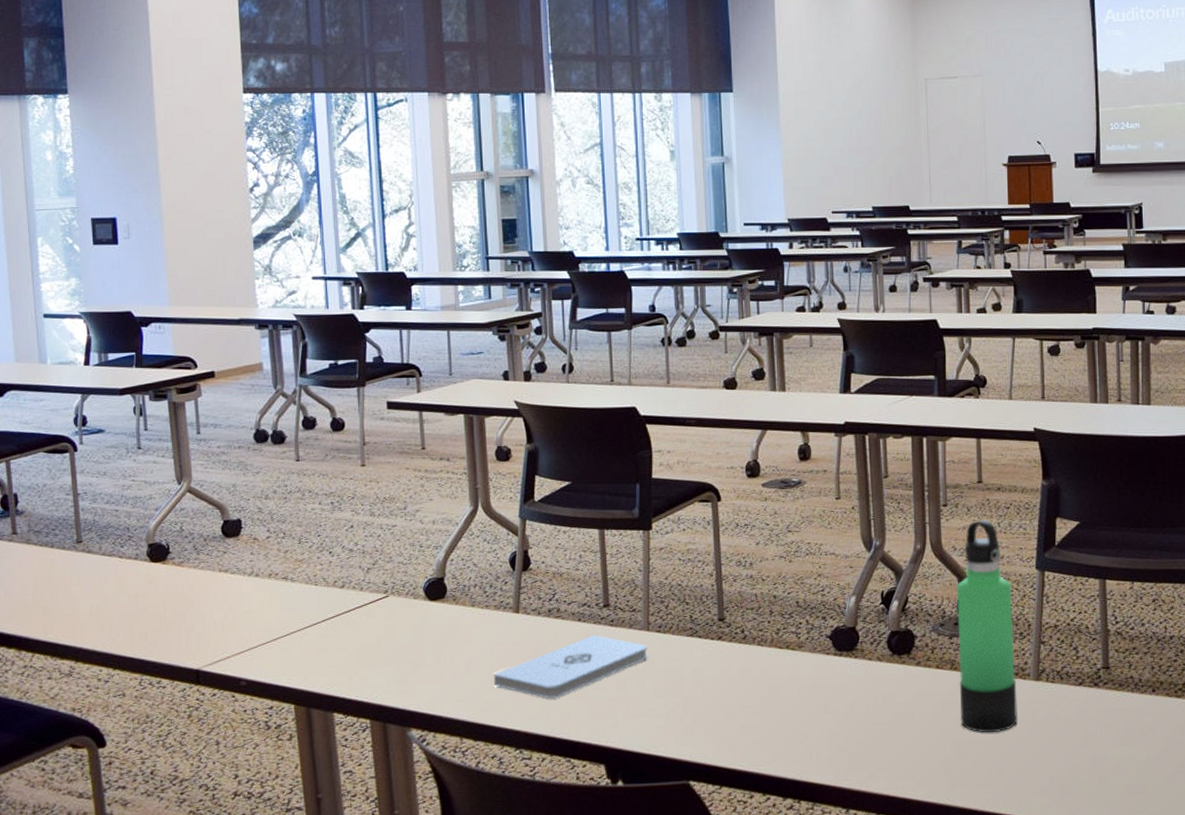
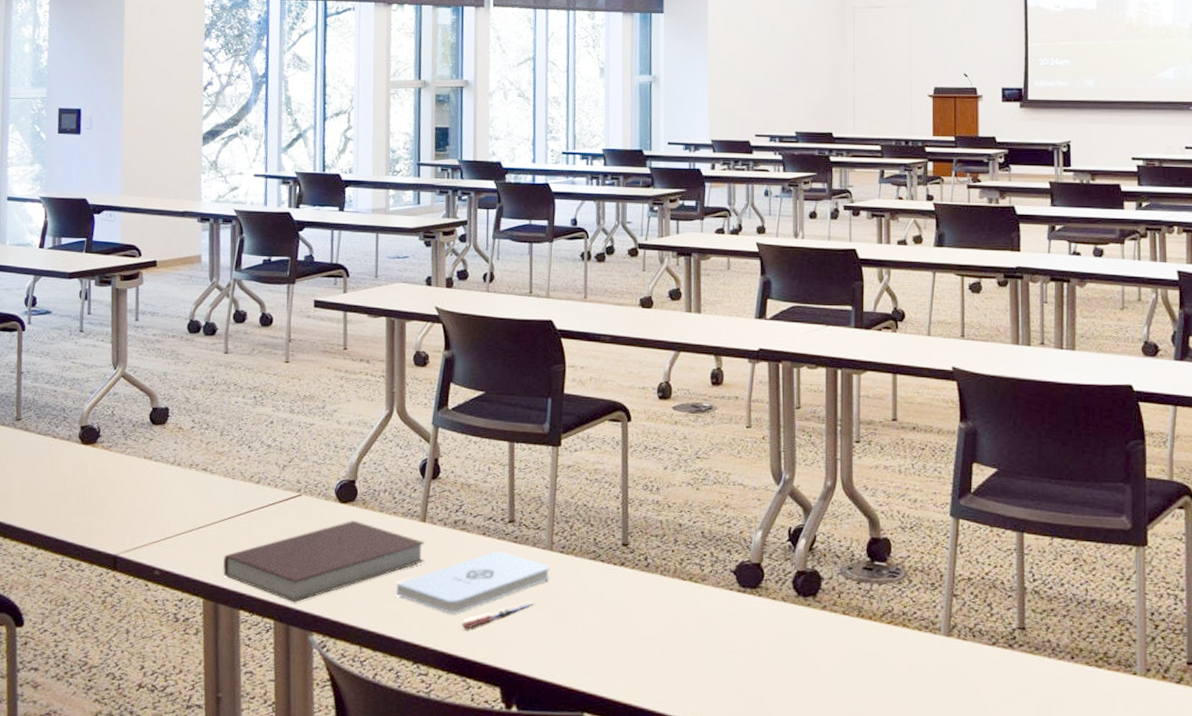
notebook: none [312,616,521,701] -> present [223,520,425,603]
pen: none [562,681,635,712] -> present [461,602,536,629]
thermos bottle: present [956,518,1019,733] -> none [865,458,927,690]

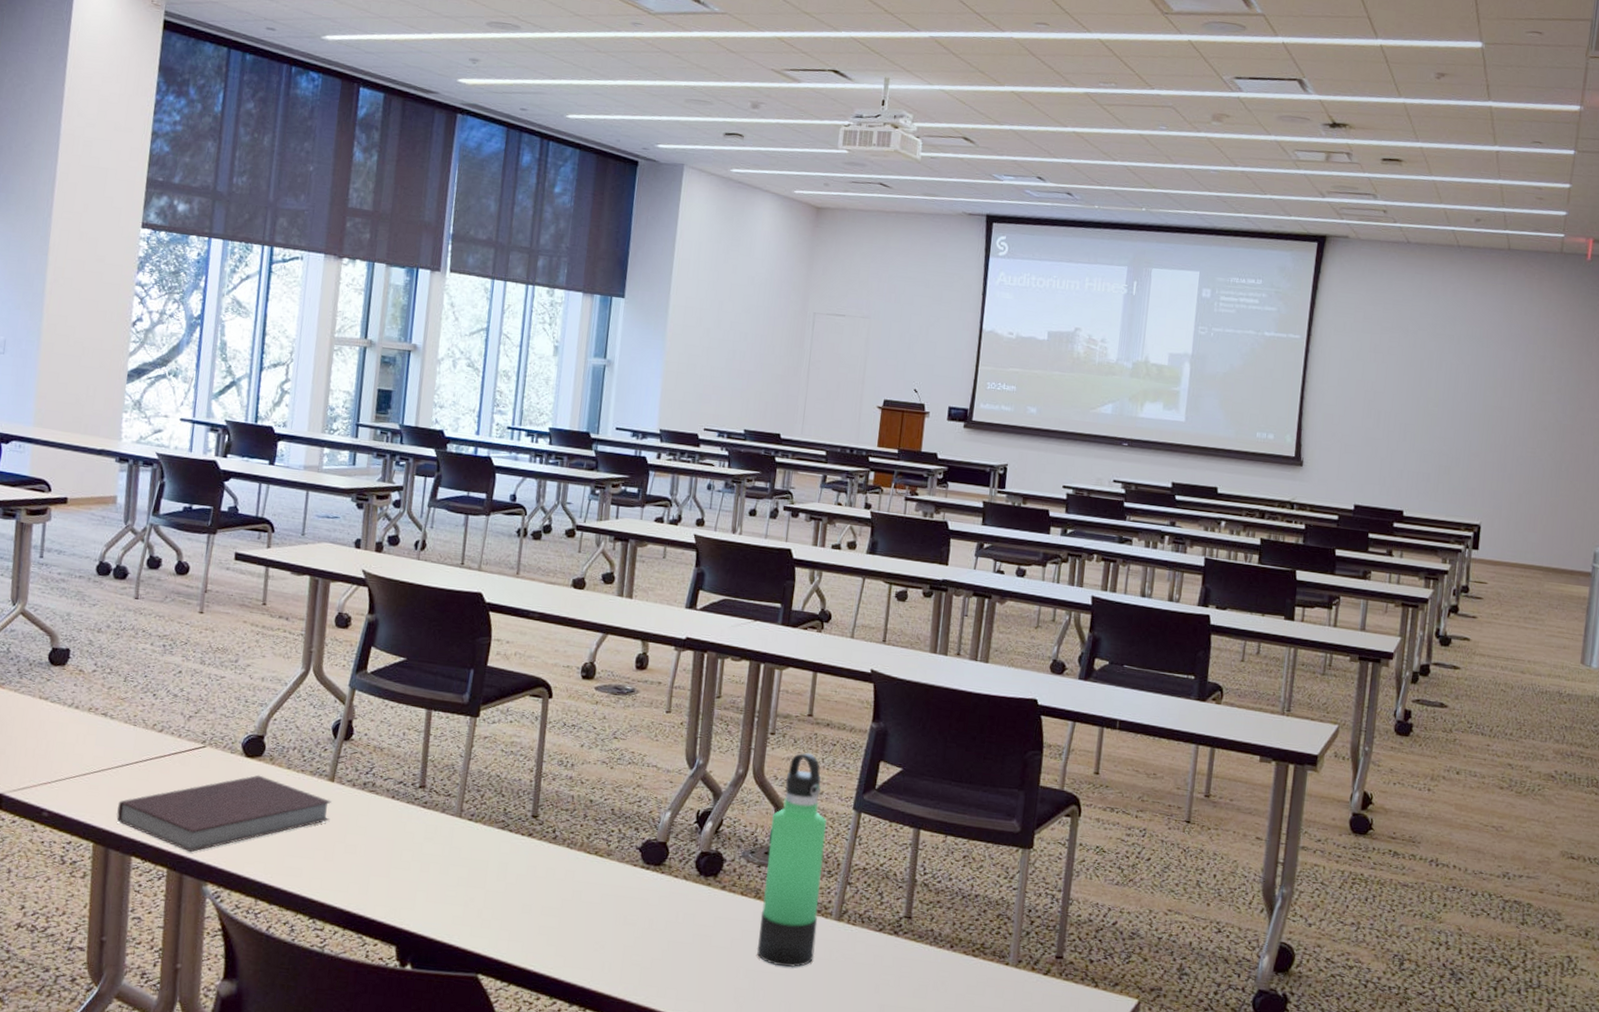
notepad: present [396,550,550,613] -> none [297,814,457,872]
pen: present [461,602,536,629] -> none [362,865,440,888]
thermos bottle: none [865,458,927,690] -> present [756,752,827,968]

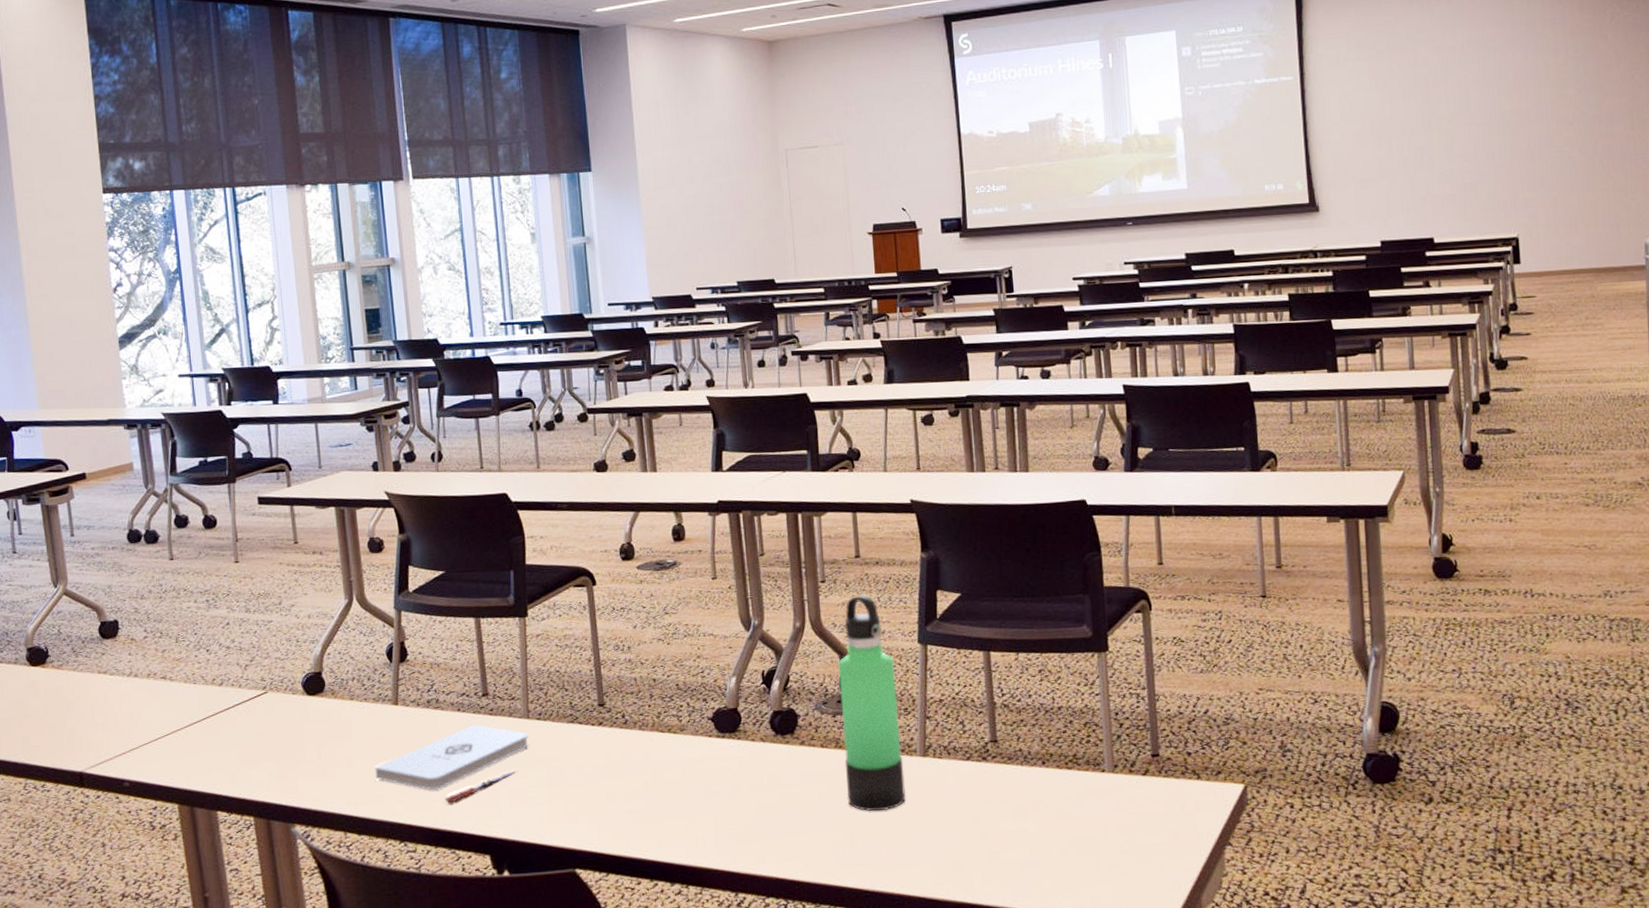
notebook: present [116,775,332,853] -> none [194,710,402,798]
notepad: none [297,814,457,872] -> present [374,724,529,790]
pen: none [362,865,440,888] -> present [445,769,518,803]

